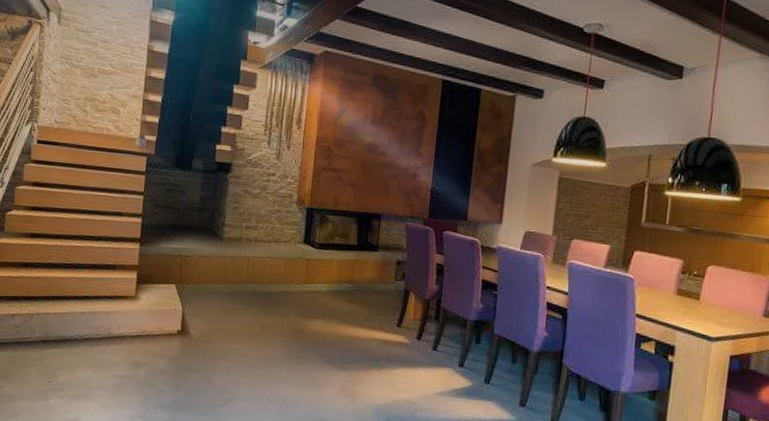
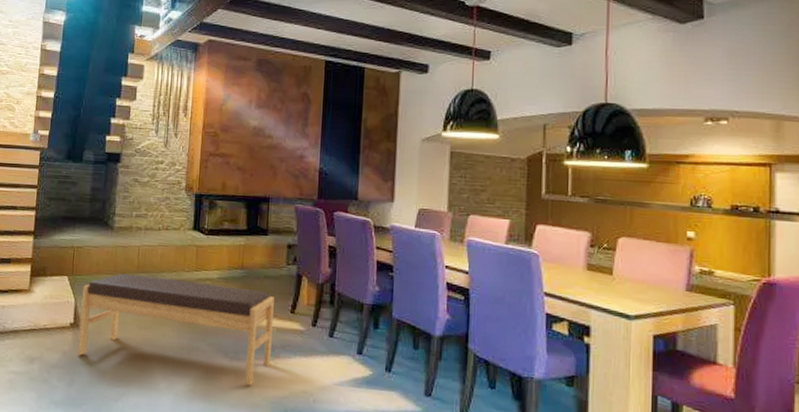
bench: none [185,283,382,394] -> present [78,273,274,386]

